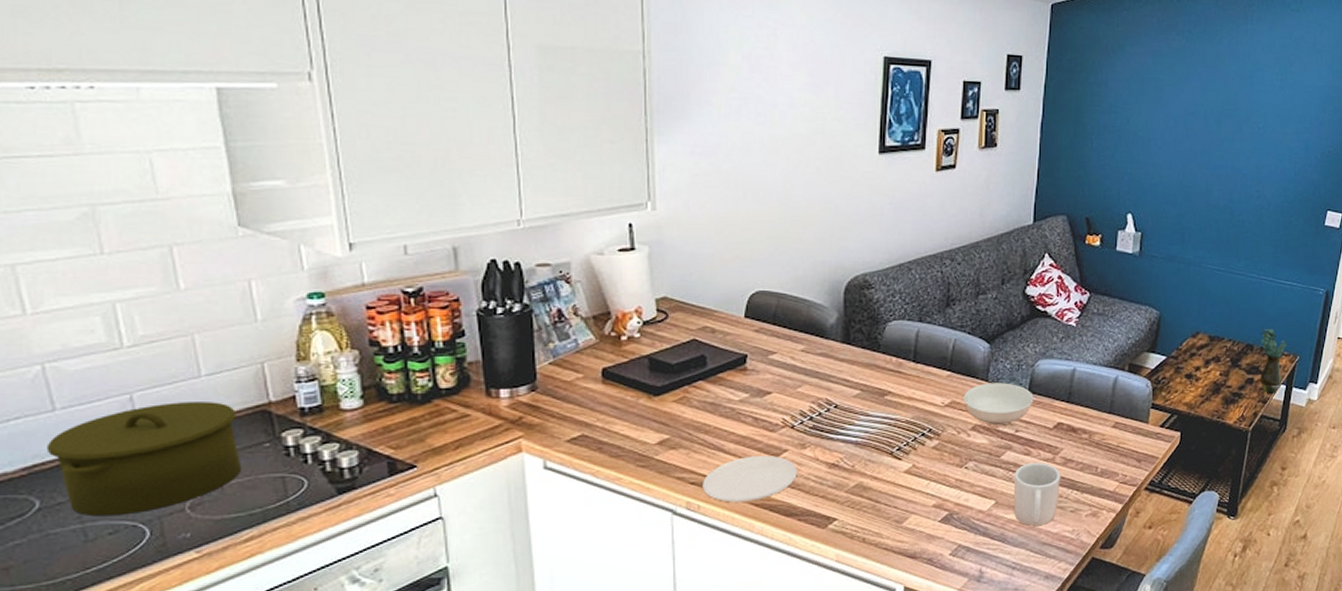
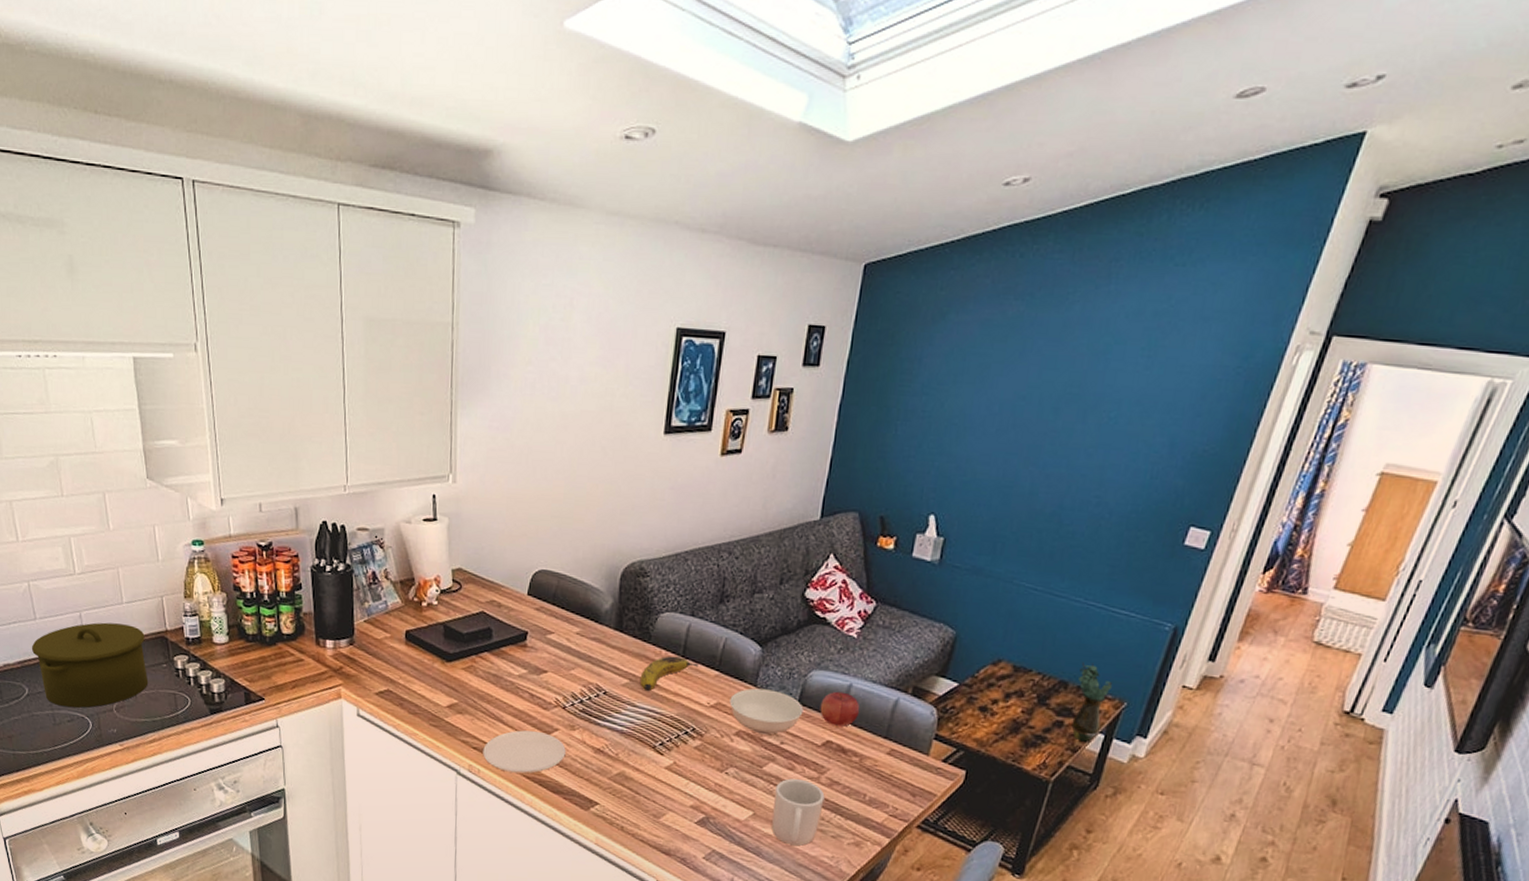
fruit: none [871,362,930,398] -> present [639,656,698,691]
fruit: none [1049,376,1085,408] -> present [820,691,860,727]

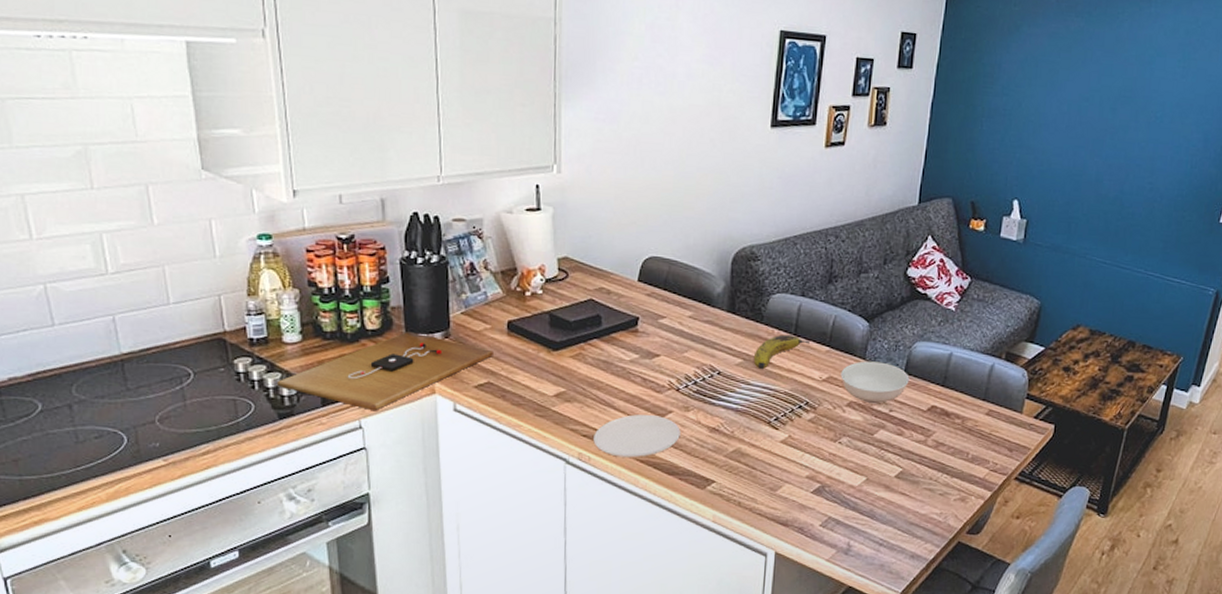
cooking pot: present [31,622,147,708] -> none [47,325,200,423]
cutting board: none [208,637,393,712] -> present [276,332,493,411]
mug: present [771,778,825,846] -> none [883,442,932,505]
fruit: present [820,691,860,727] -> none [924,360,961,392]
vase: present [1071,662,1113,742] -> none [1140,324,1171,393]

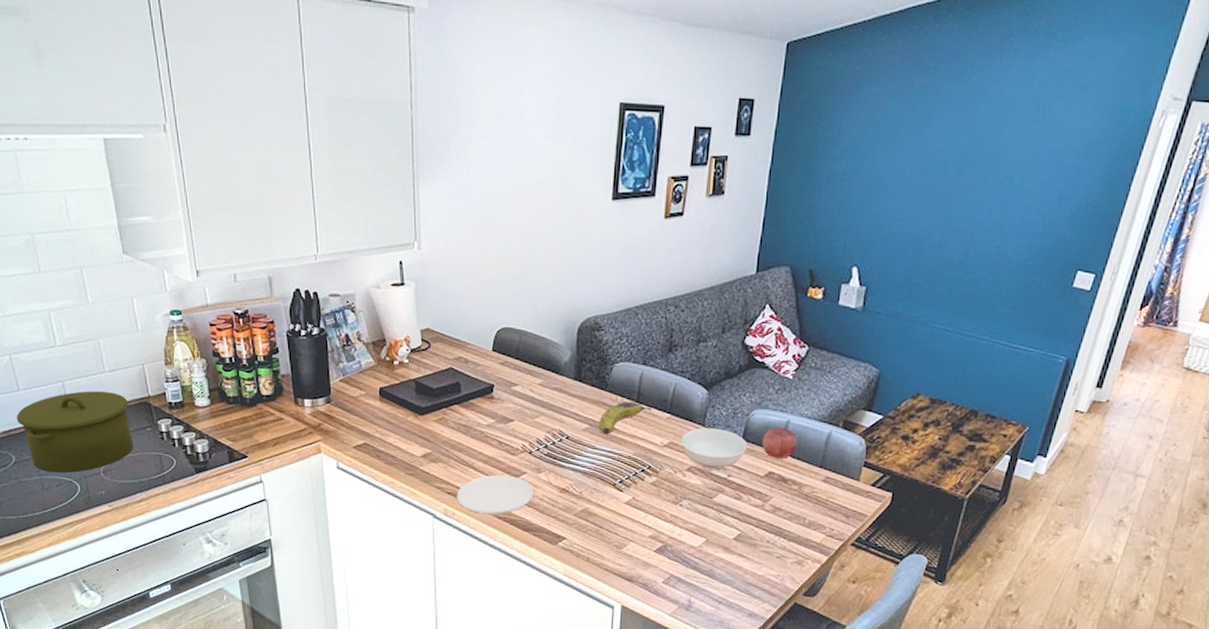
cooking pot: none [47,325,200,423] -> present [16,391,133,473]
cutting board: present [276,332,493,411] -> none [192,397,368,468]
fruit: none [924,360,961,392] -> present [762,427,798,459]

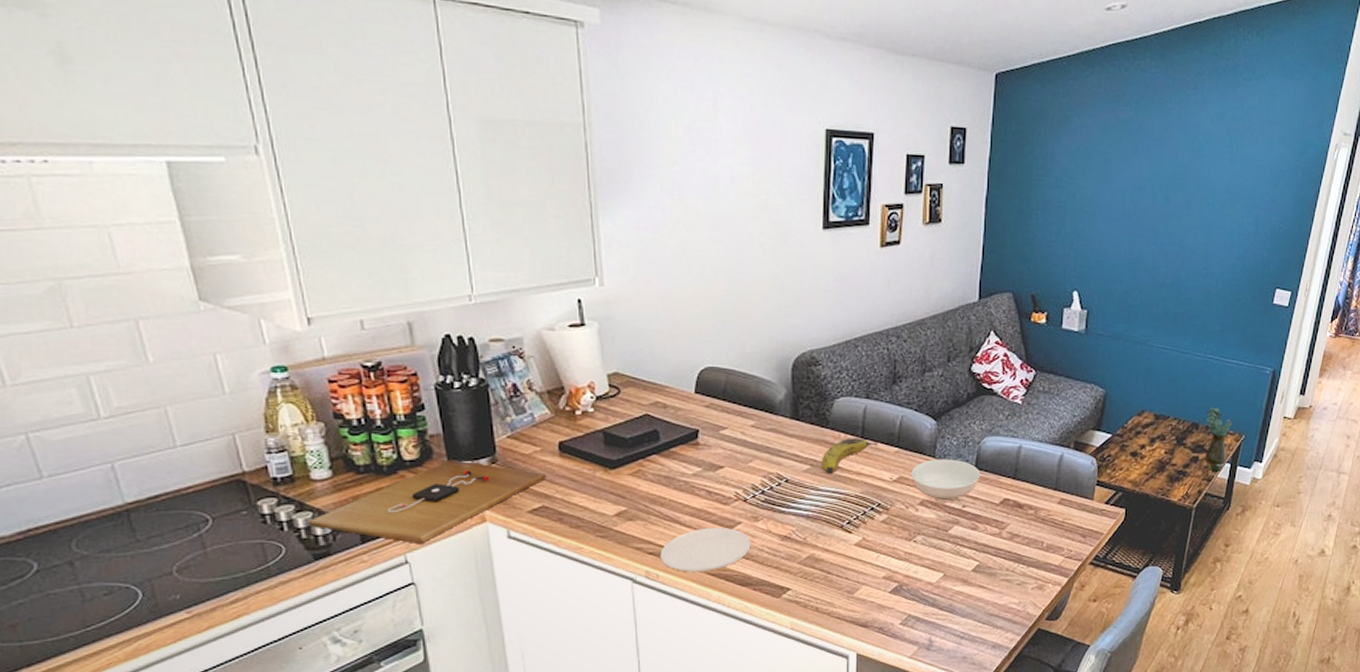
cooking pot: present [16,391,133,473] -> none [37,471,221,579]
cutting board: none [192,397,368,468] -> present [308,460,546,545]
fruit: present [762,427,798,459] -> none [995,453,1031,484]
vase: none [982,393,1016,463] -> present [1205,405,1233,472]

